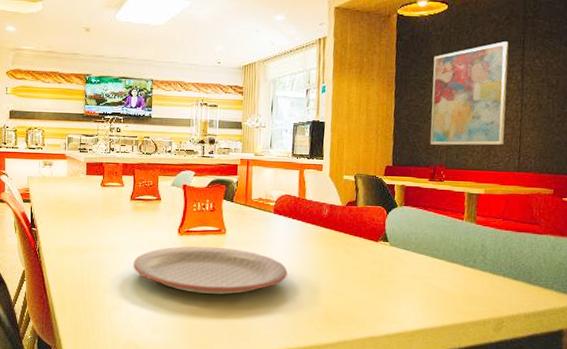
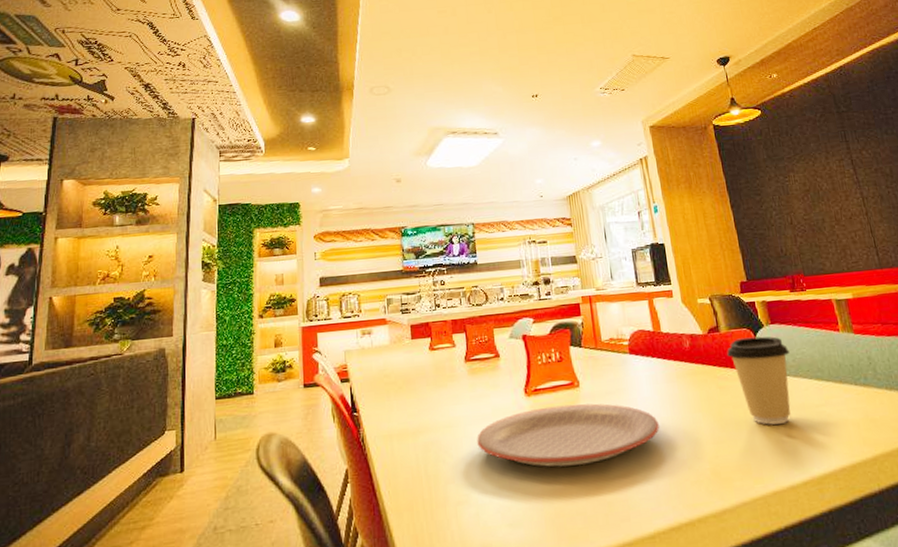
coffee cup: none [359,214,414,287] -> present [727,336,791,425]
wall art: present [430,41,509,145] -> none [760,137,857,252]

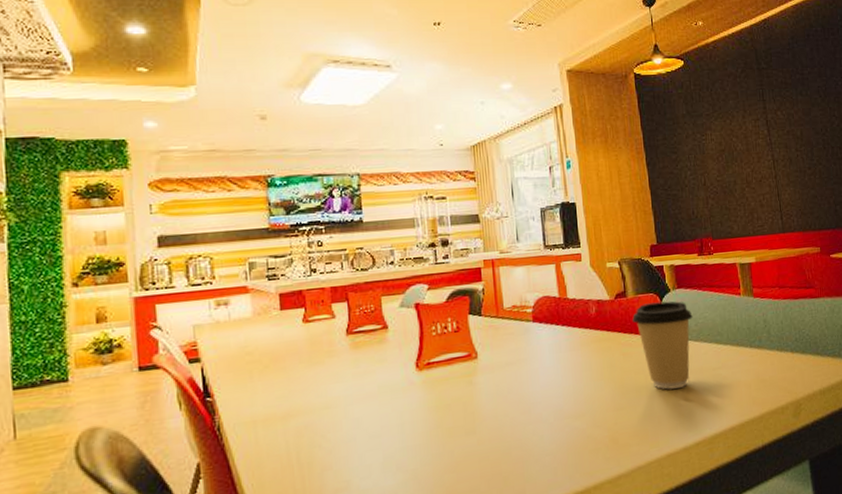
plate: present [477,403,660,467] -> none [359,375,560,445]

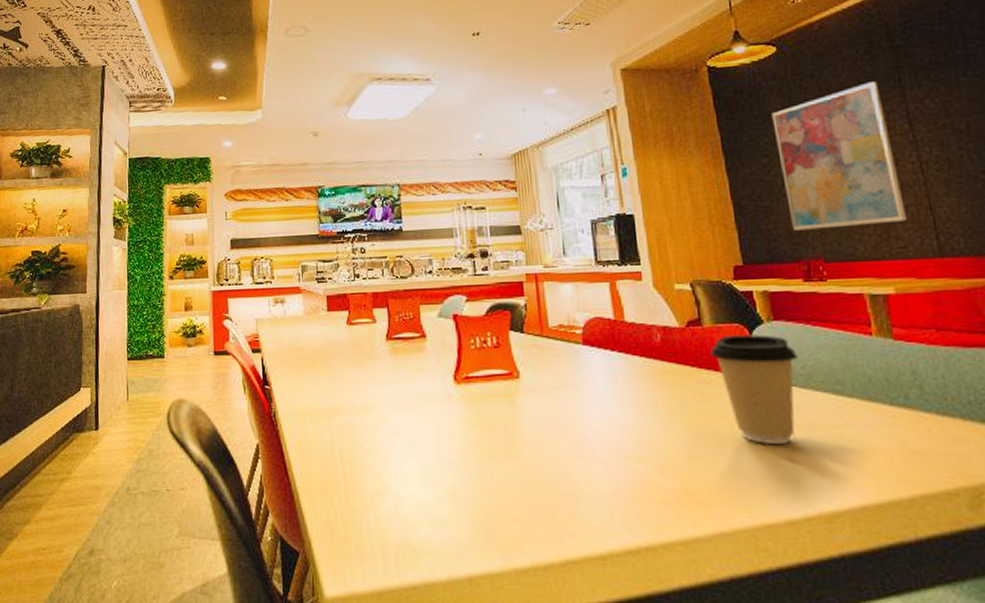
wall art: none [679,95,764,214] -> present [771,81,907,231]

